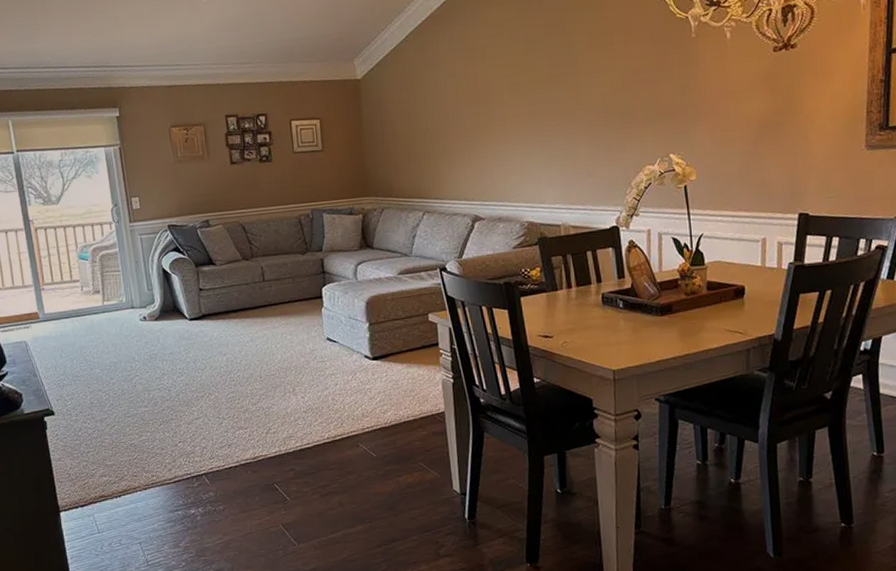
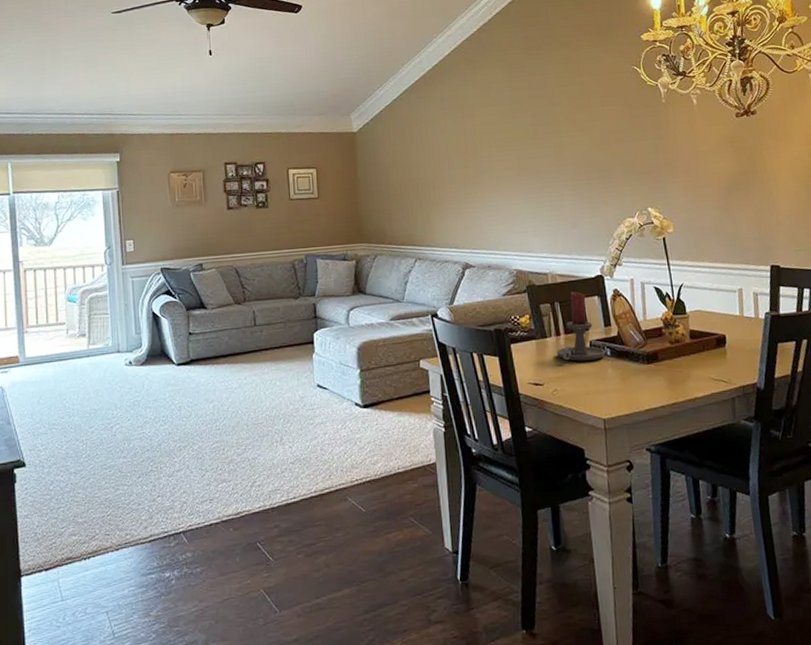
candle holder: none [568,243,618,314] -> present [557,291,606,361]

